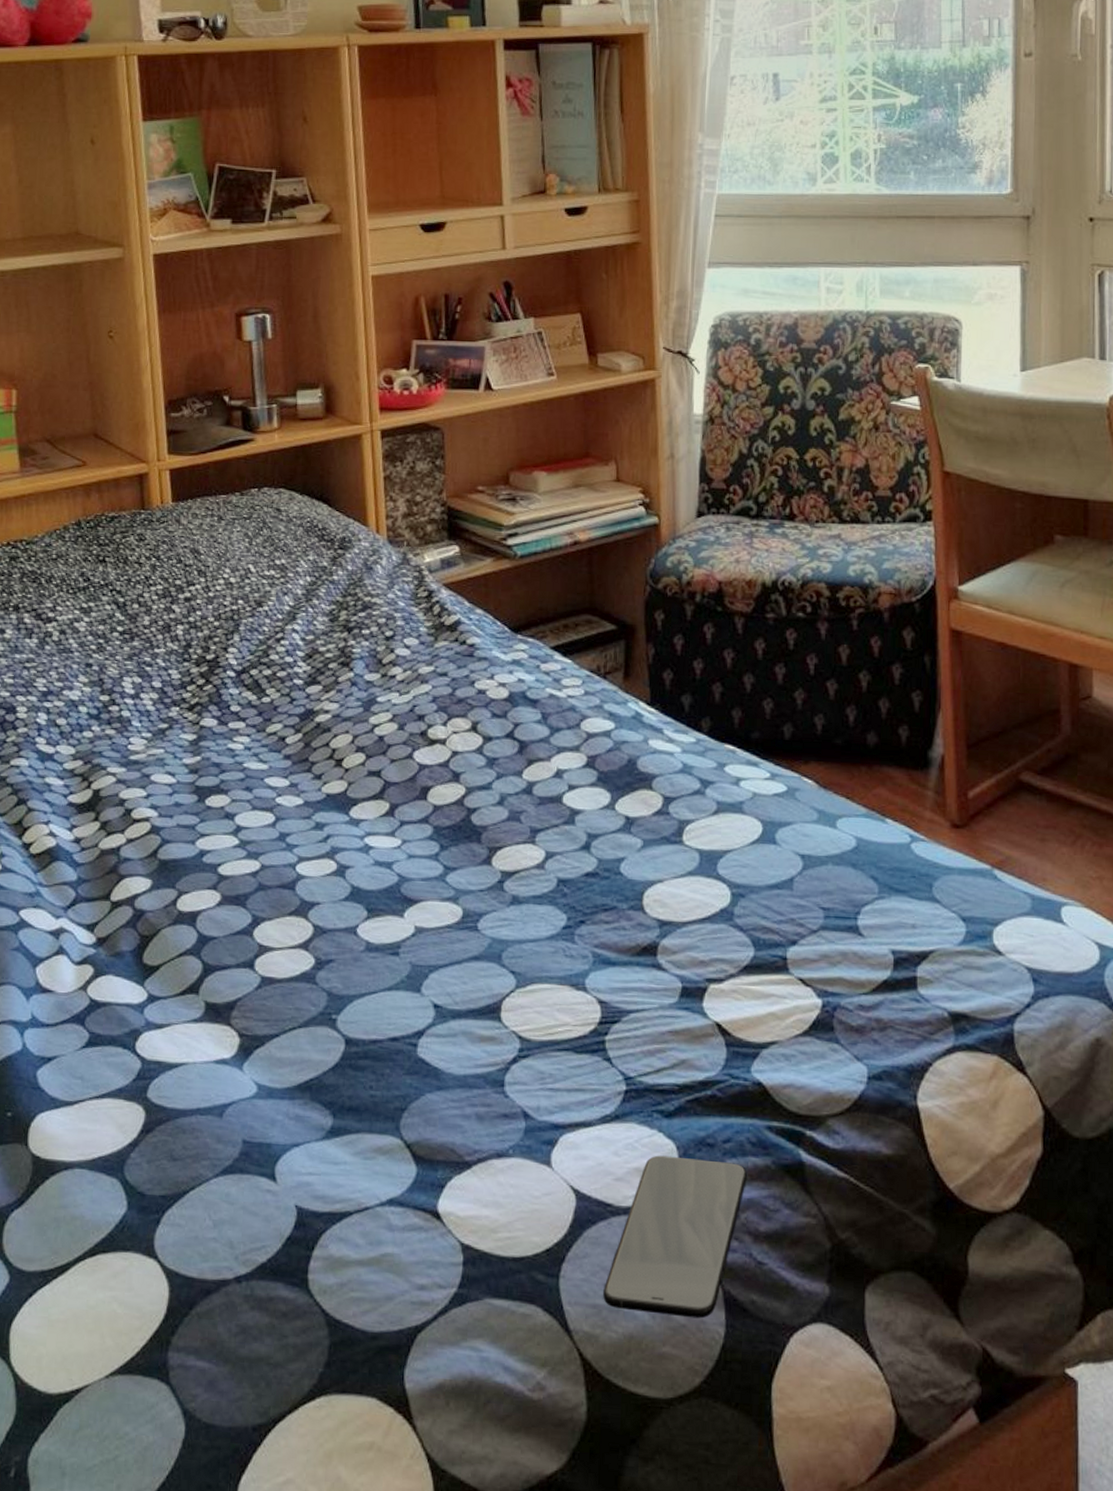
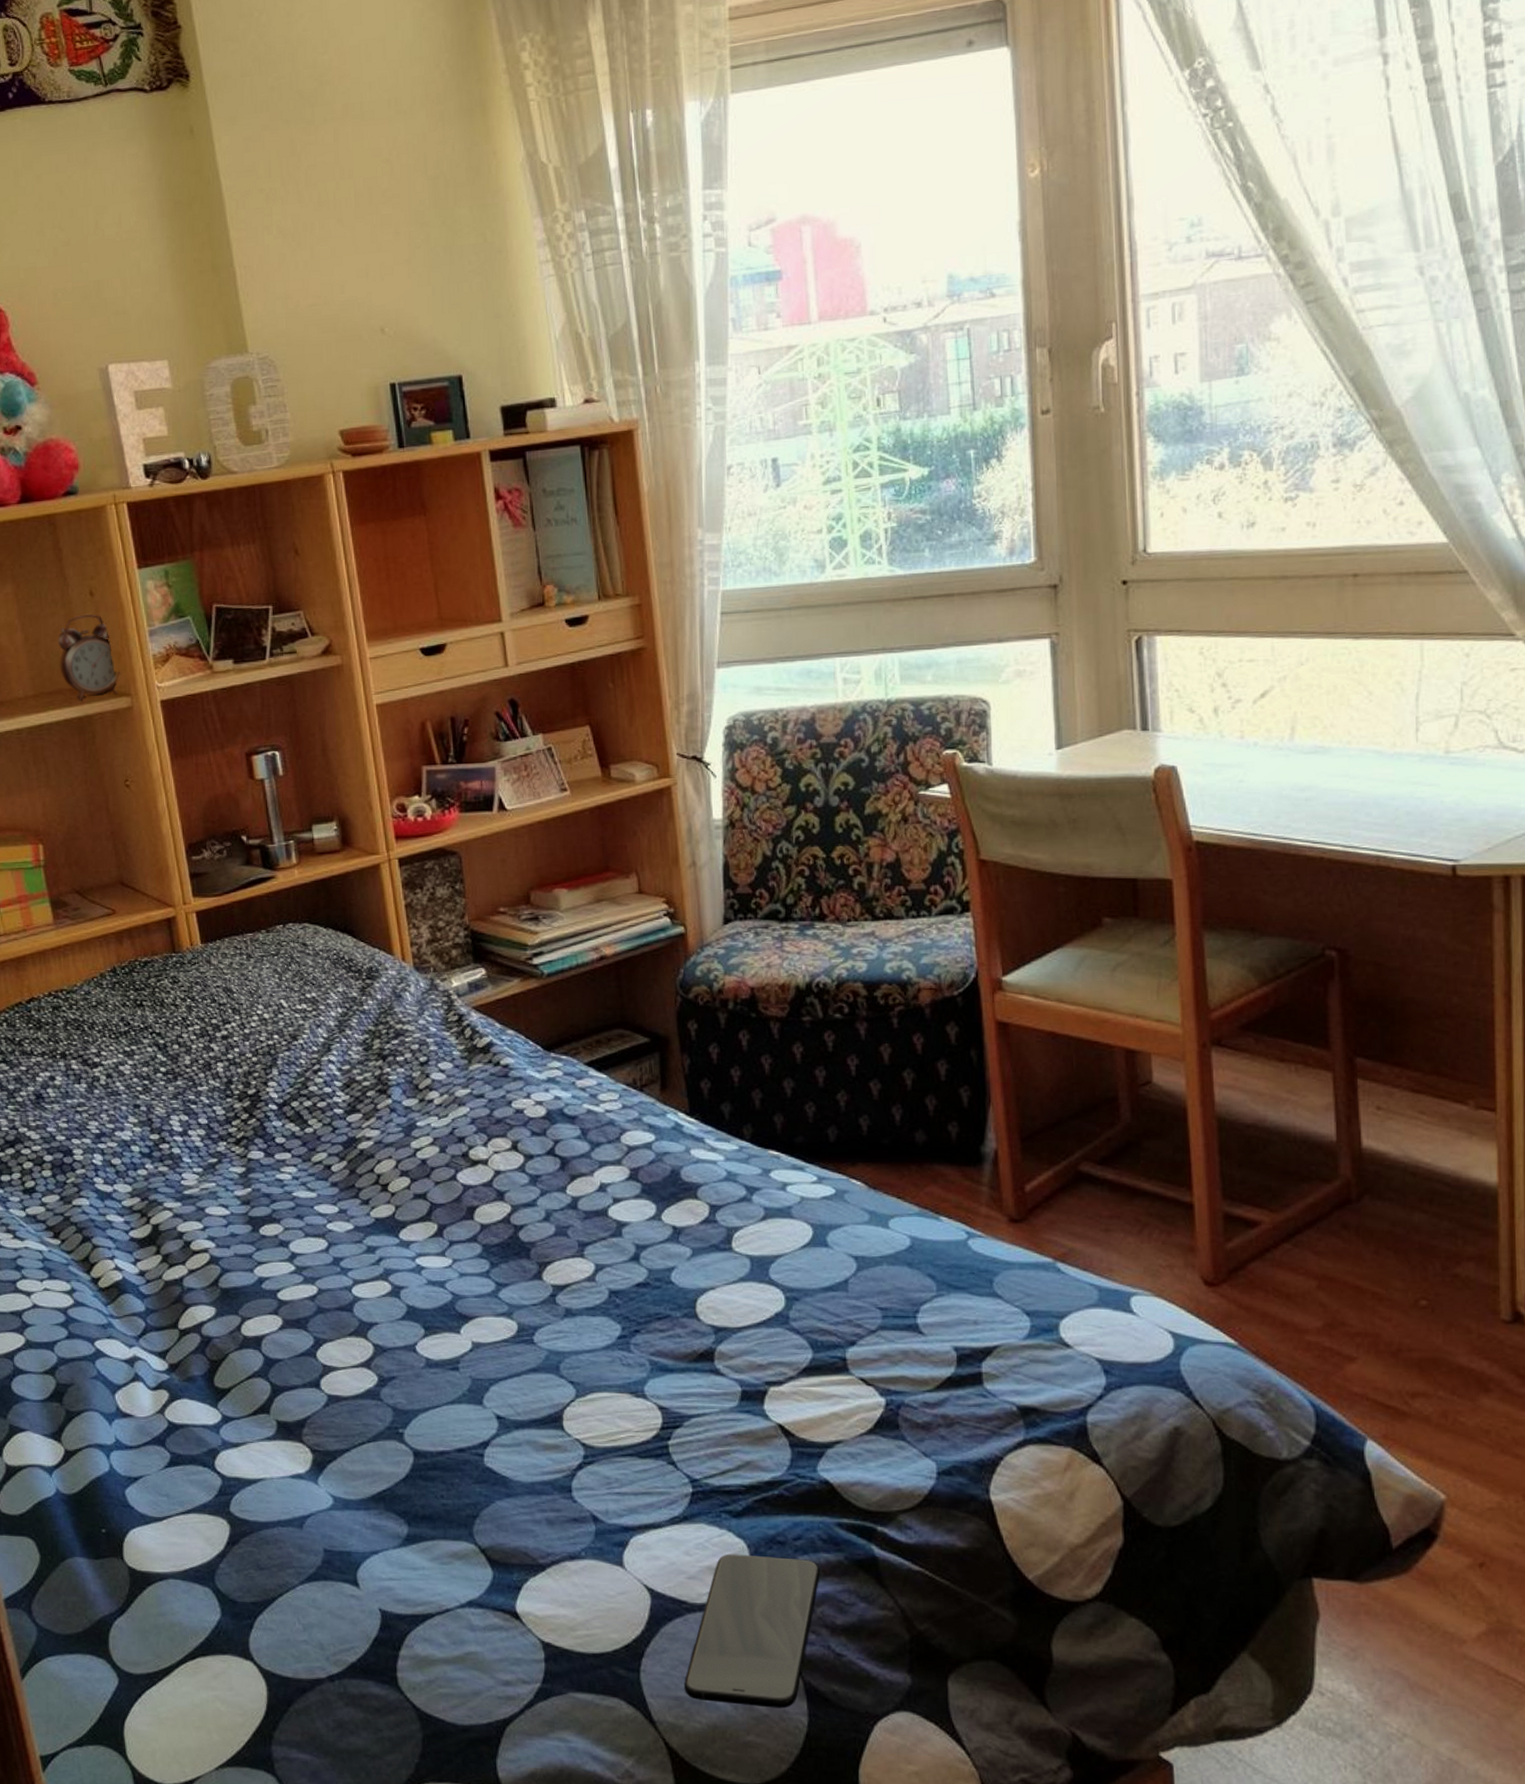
alarm clock: none [52,161,117,248] -> present [58,613,122,701]

